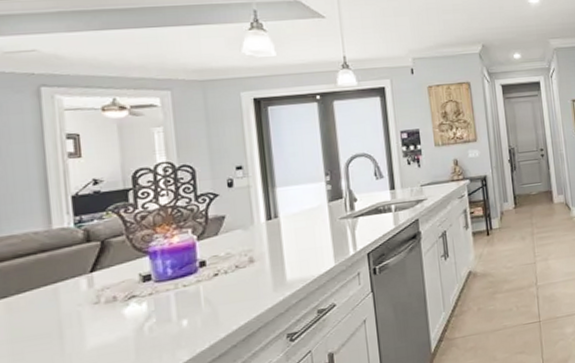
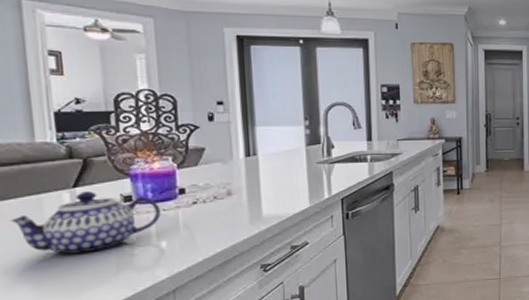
teapot: none [24,274,181,346] -> present [9,191,161,254]

